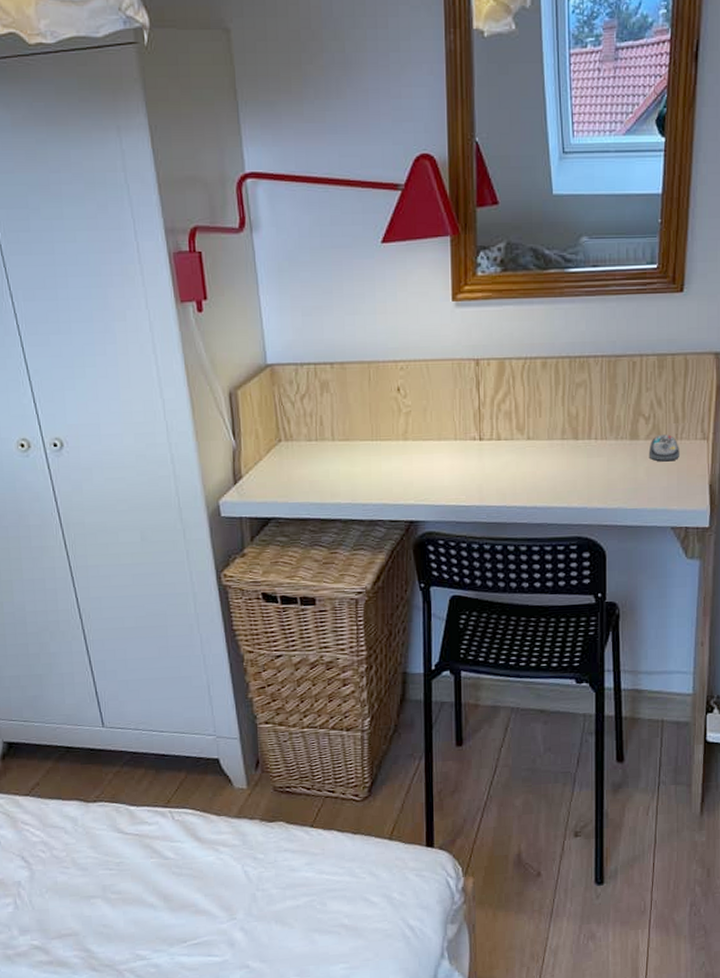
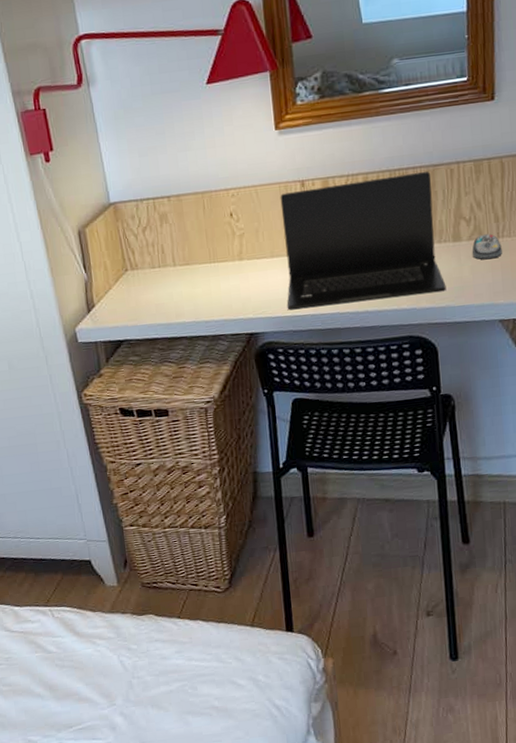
laptop: none [451,361,620,499] -> present [280,171,447,310]

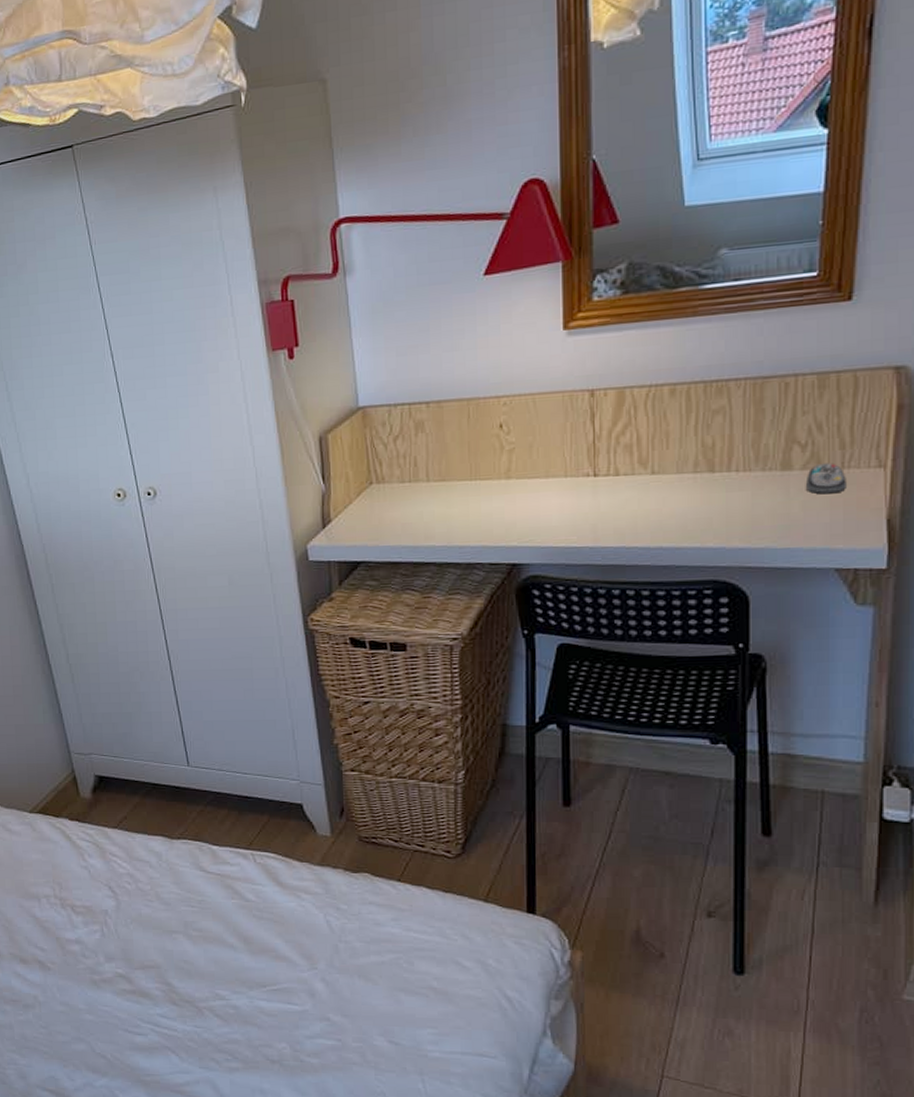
laptop: present [280,171,447,310] -> none [560,383,767,540]

